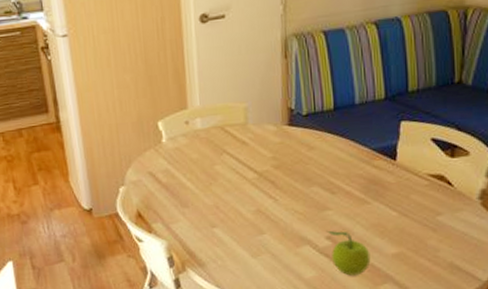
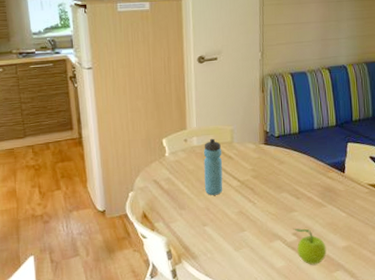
water bottle: none [209,119,236,190] -> present [203,138,223,195]

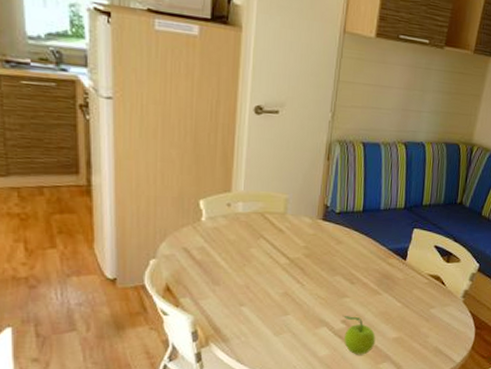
water bottle: present [203,138,223,195] -> none [247,206,272,272]

